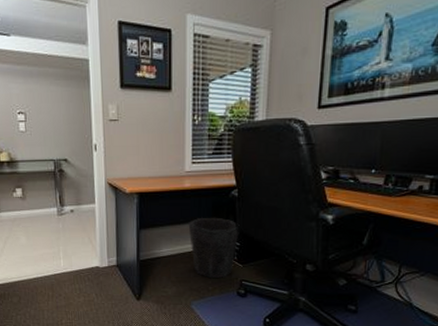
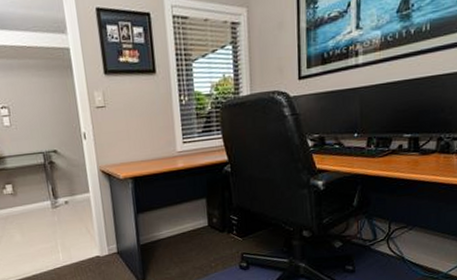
waste bin: present [188,217,240,279] -> none [185,194,236,255]

